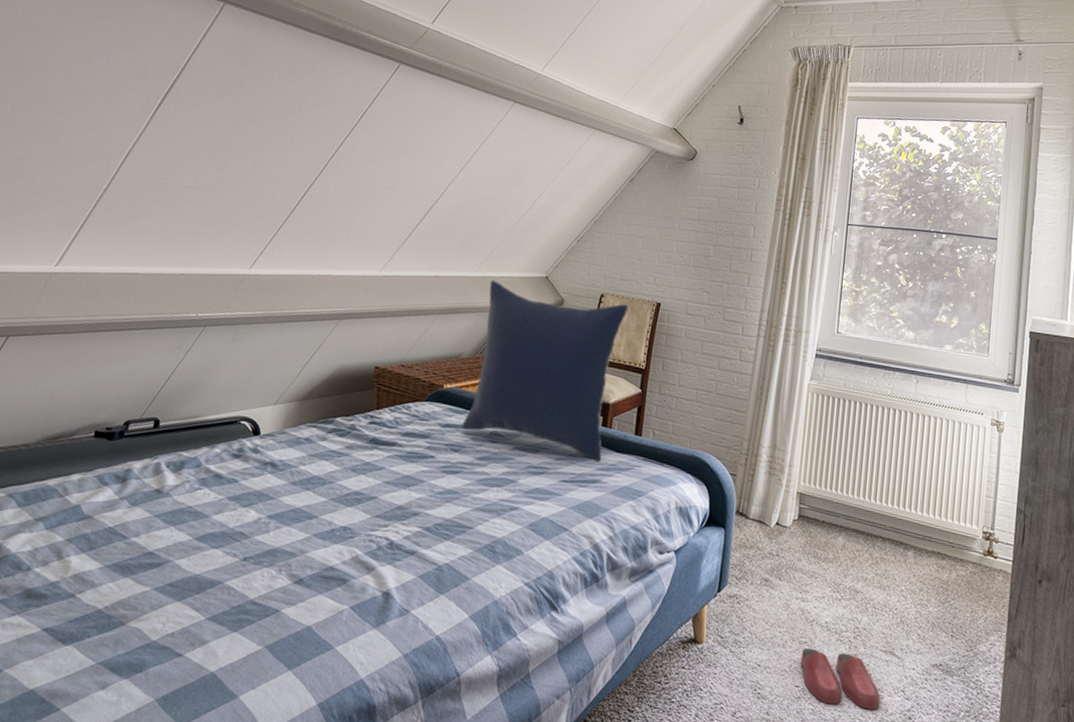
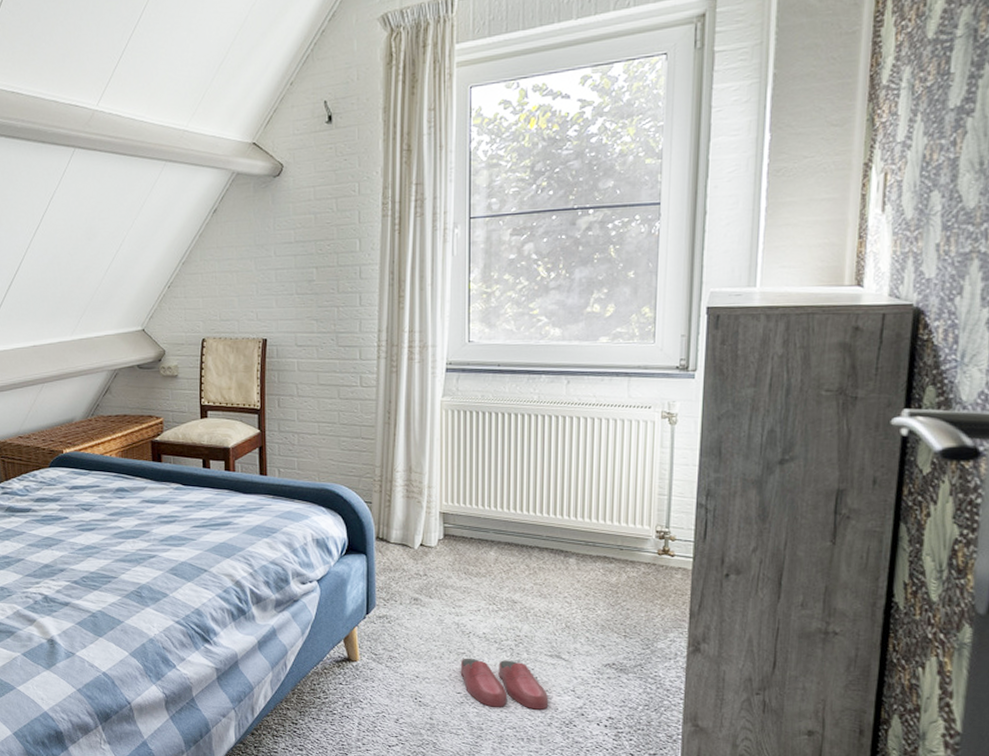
pillow: present [461,279,629,463] -> none [87,341,234,506]

